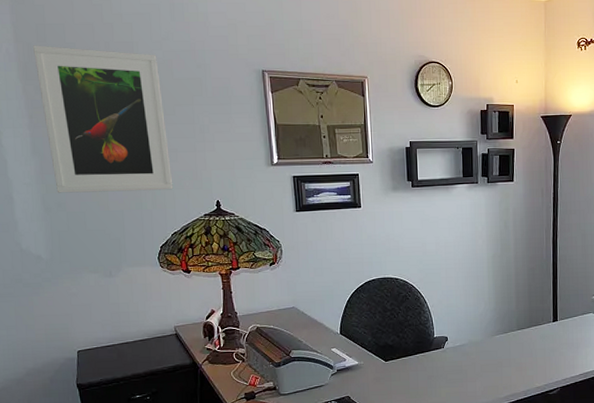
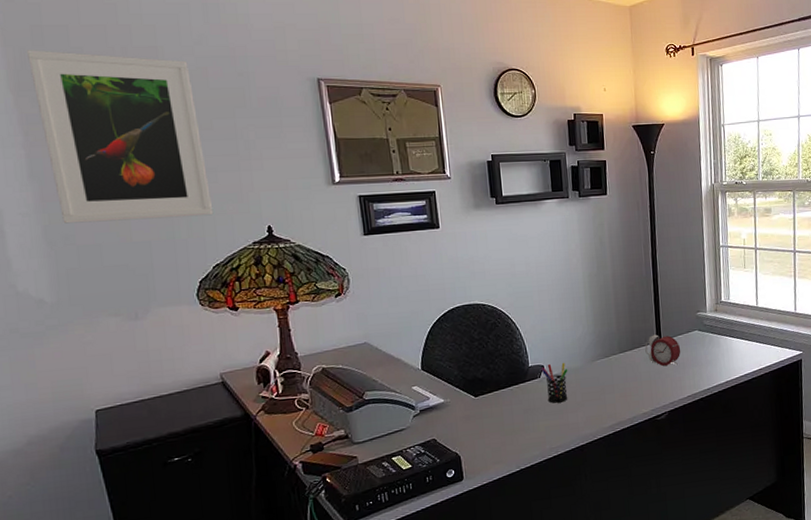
pen holder: none [445,335,469,372] -> present [541,362,568,403]
alarm clock: none [541,315,576,345] -> present [645,334,681,366]

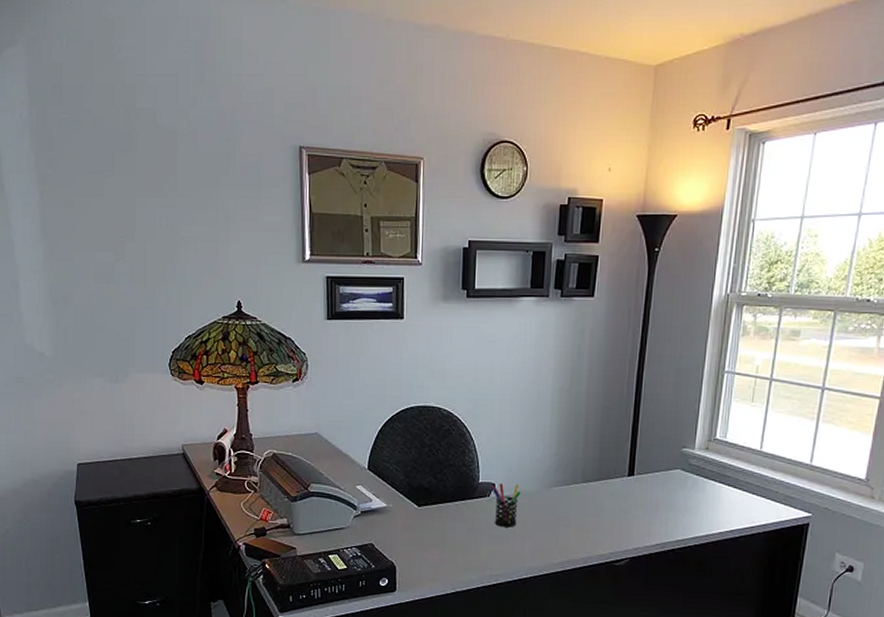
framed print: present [27,50,214,224] -> none [48,110,191,286]
alarm clock: present [645,334,681,366] -> none [613,467,656,507]

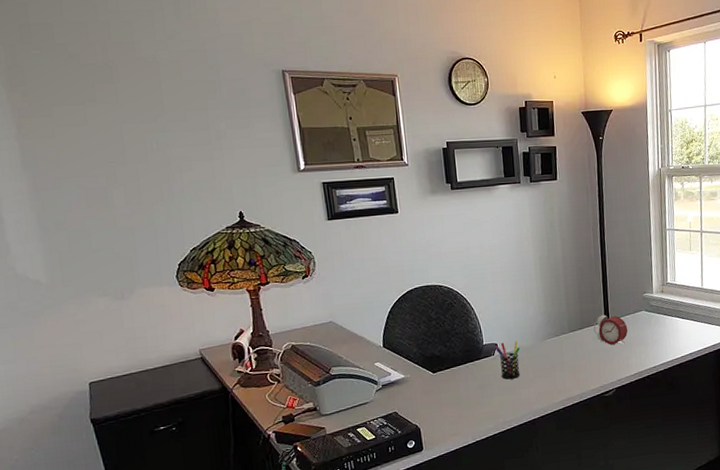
alarm clock: none [613,467,656,507] -> present [593,315,628,345]

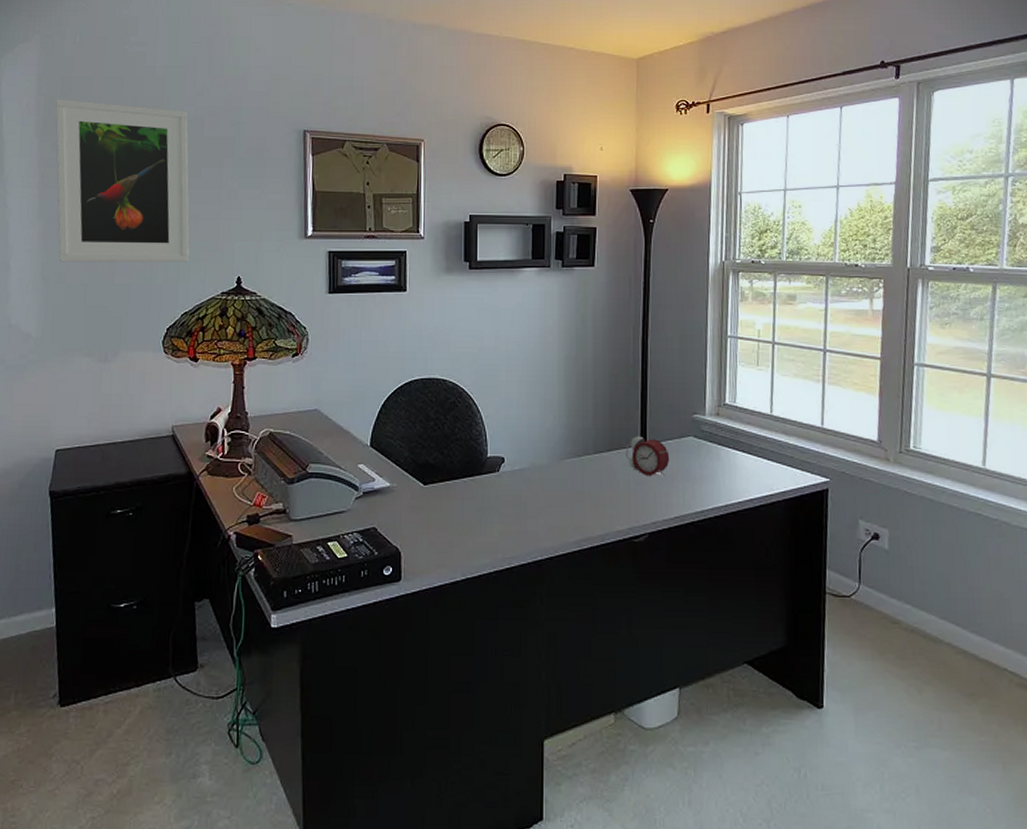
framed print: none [17,47,190,211] -> present [55,99,190,263]
pen holder: present [494,340,521,380] -> none [500,456,532,504]

